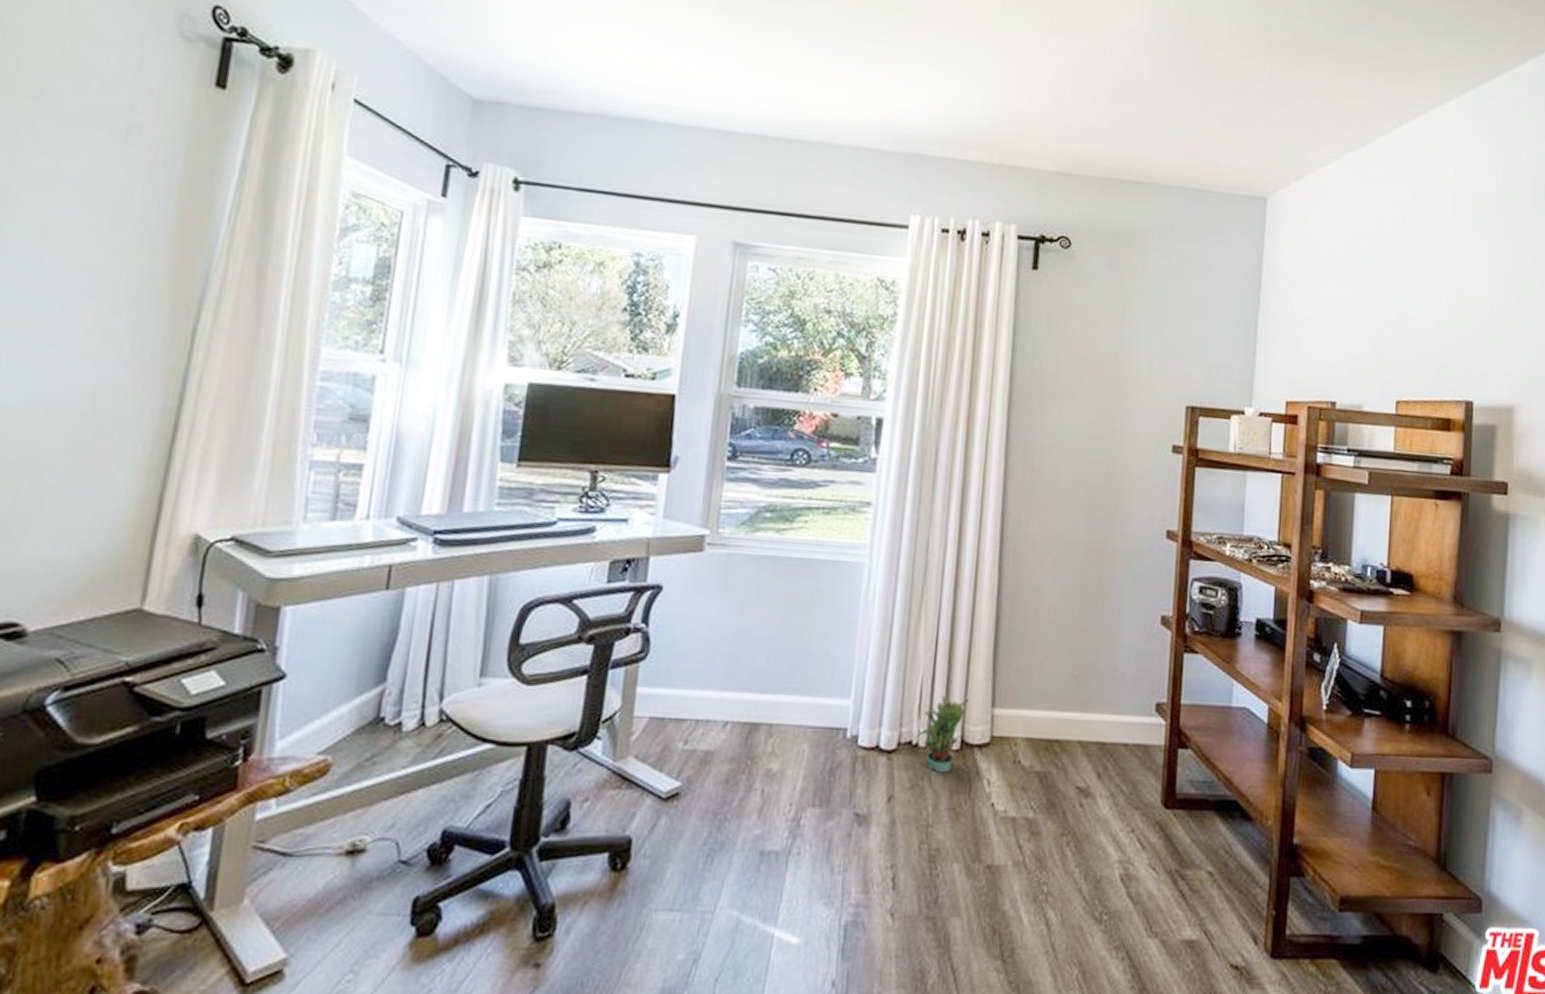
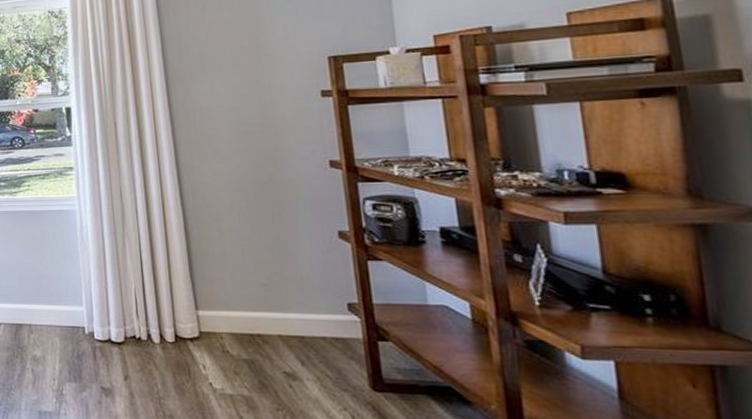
potted plant: present [916,694,969,773] -> none [138,301,175,360]

